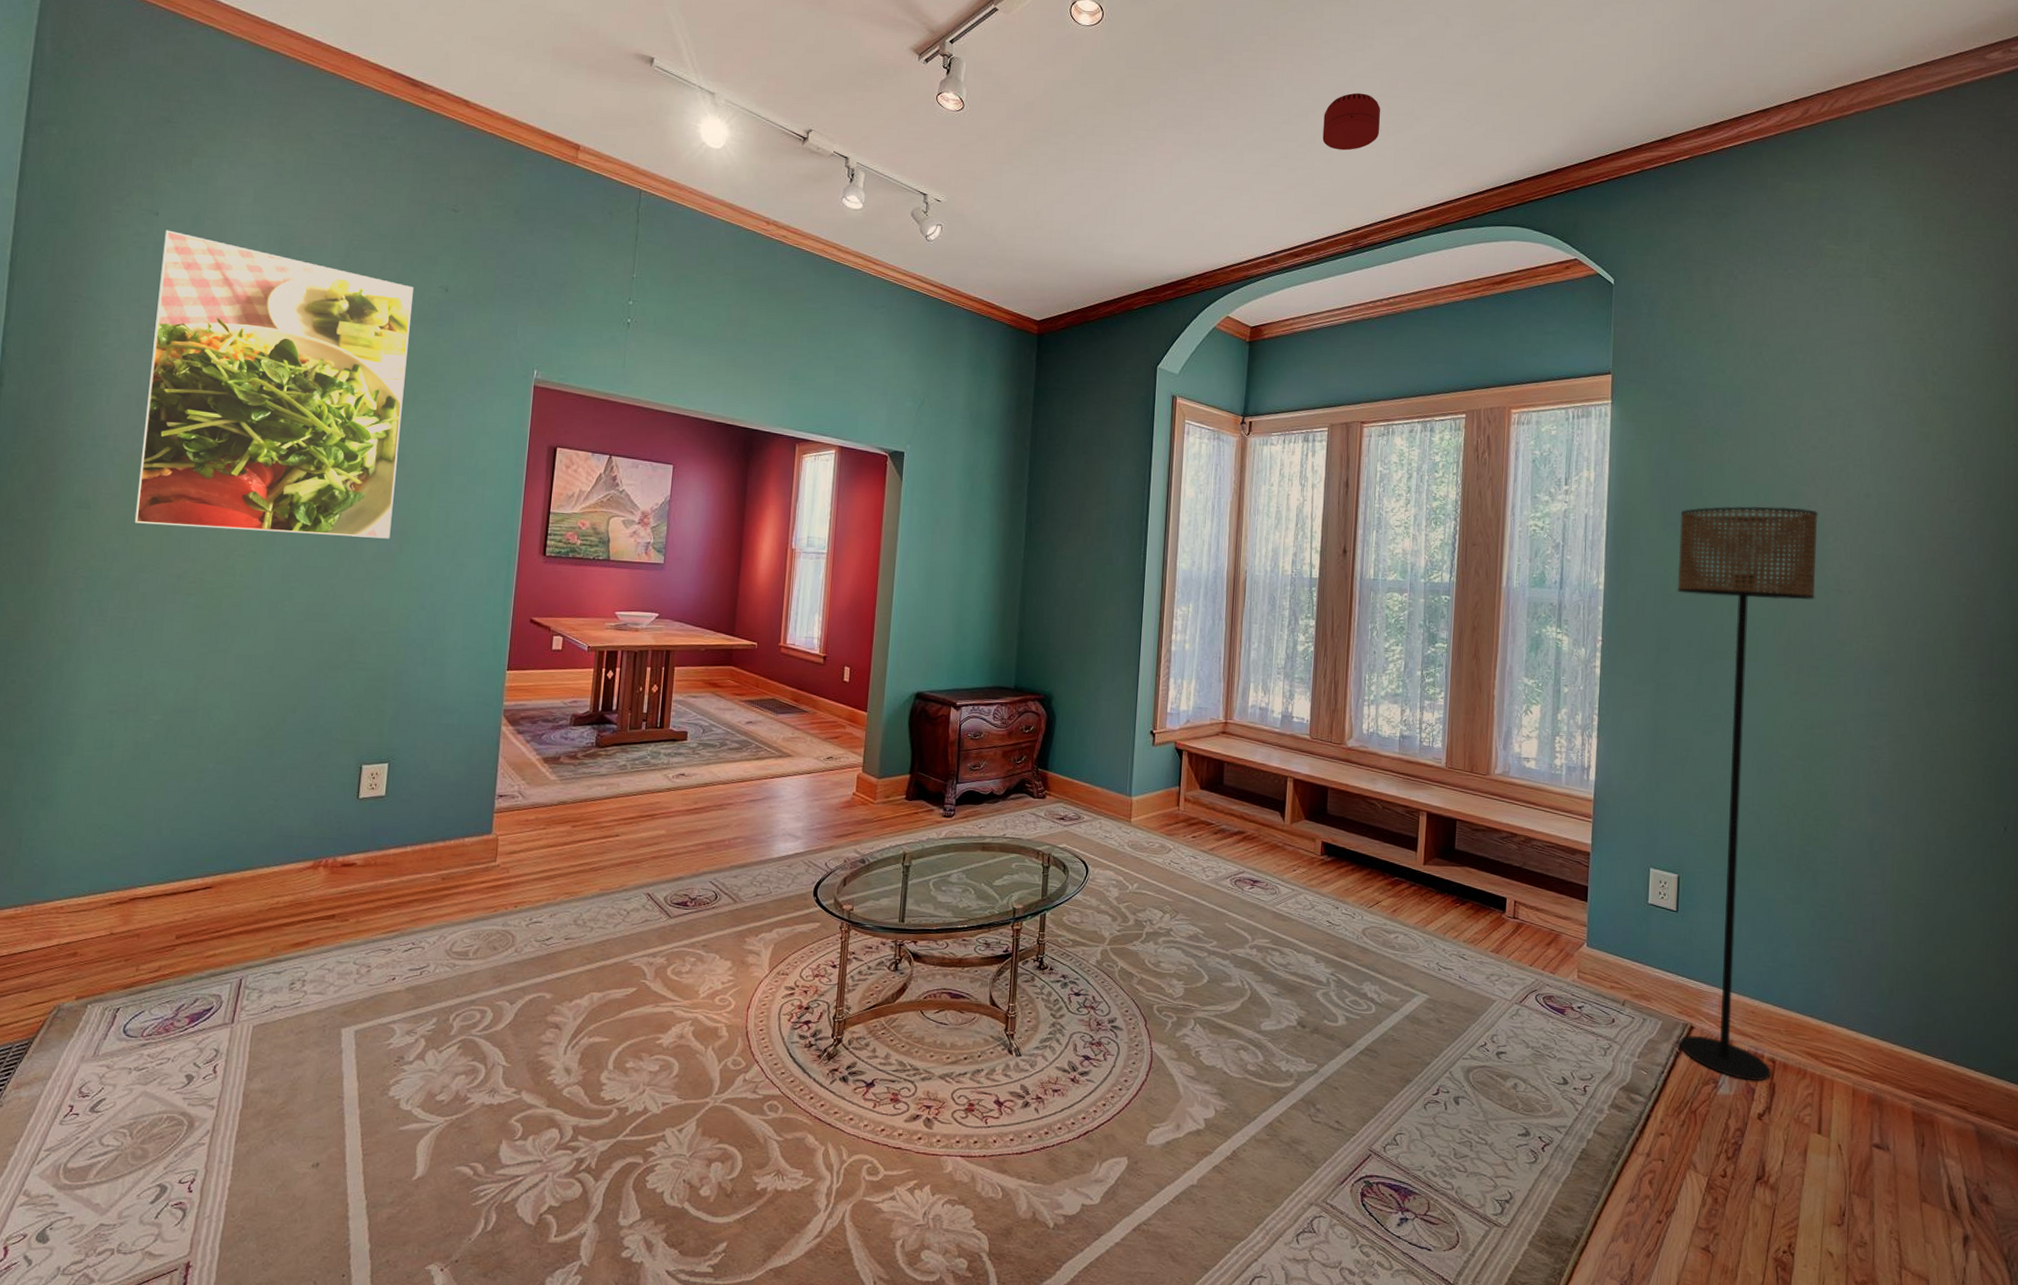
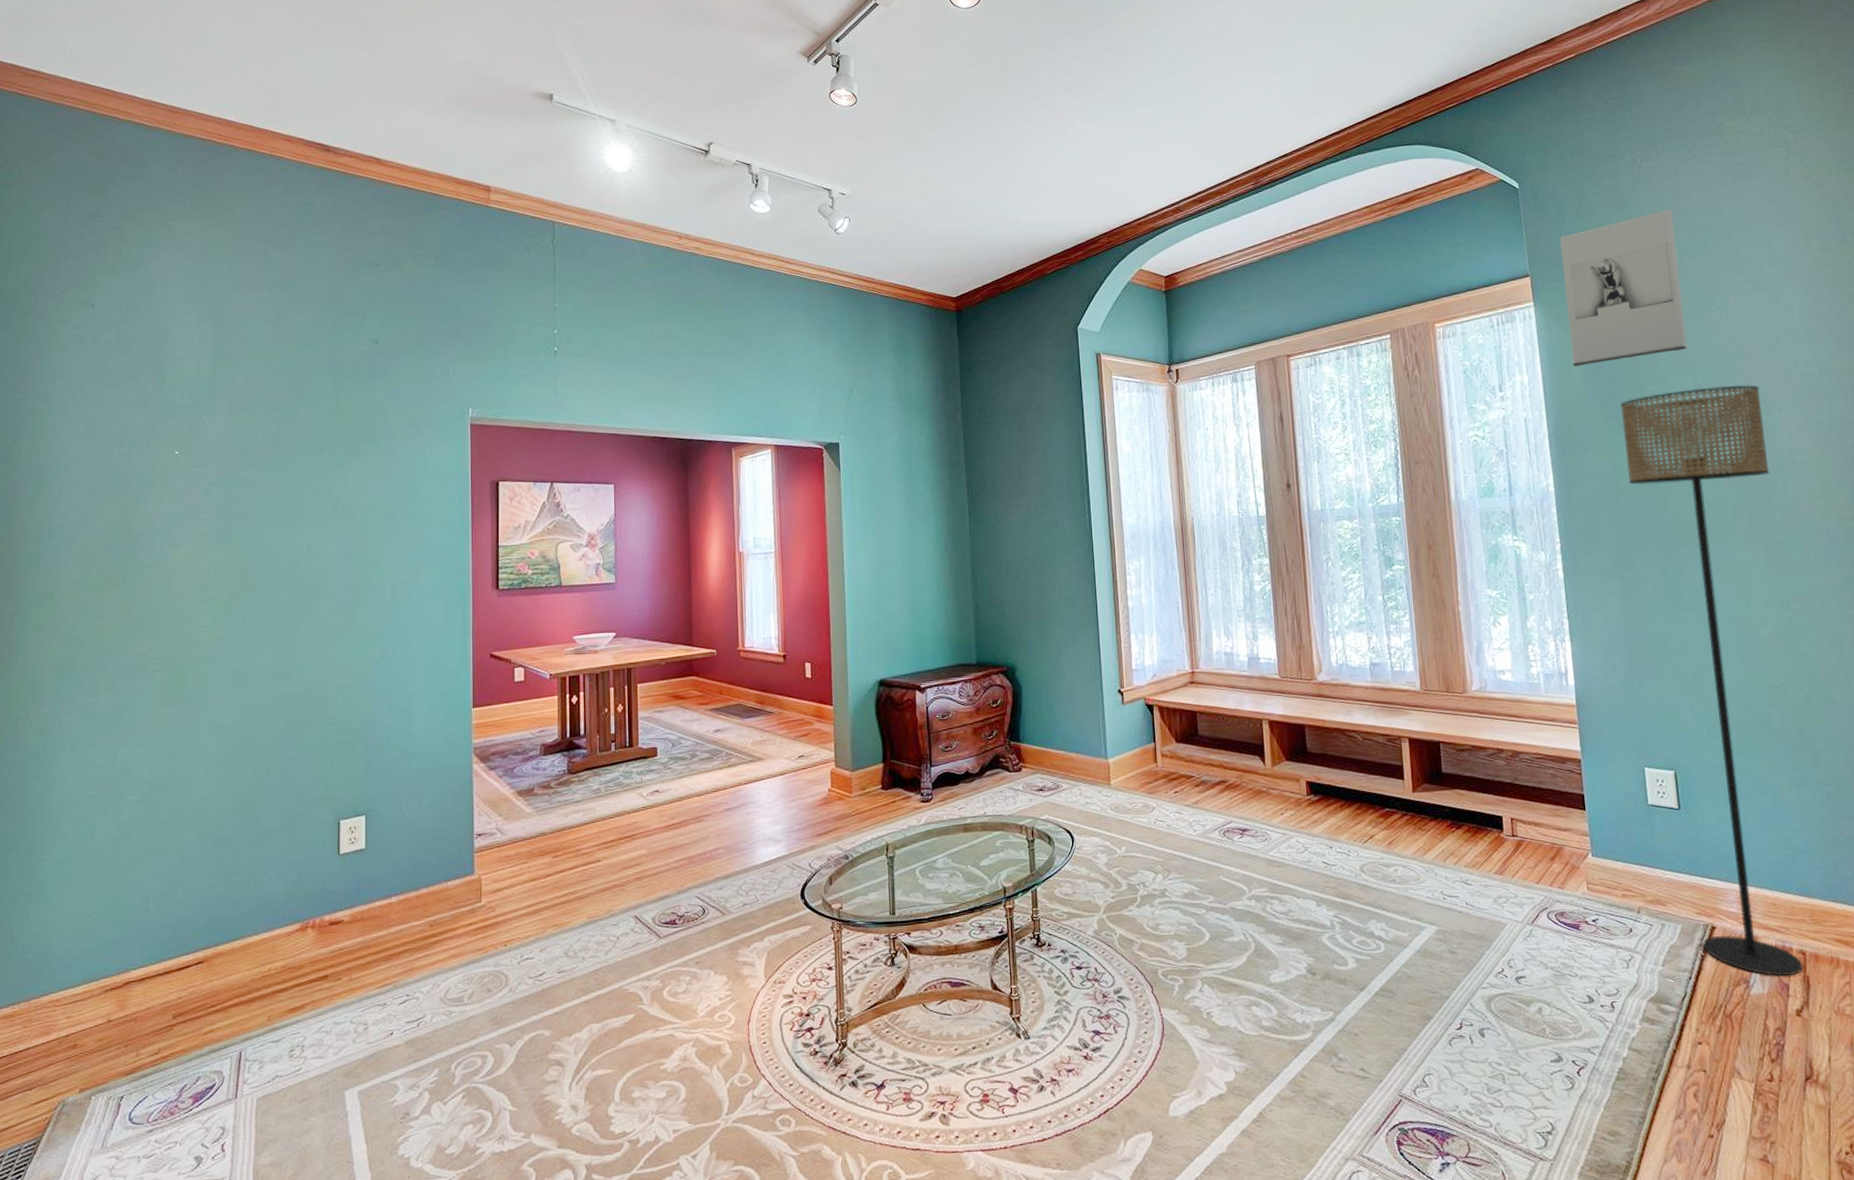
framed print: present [135,230,413,539] -> none [97,319,345,608]
smoke detector: present [1322,93,1381,151] -> none [1208,36,1265,94]
wall sculpture: none [1640,324,1761,470] -> present [1560,209,1687,367]

